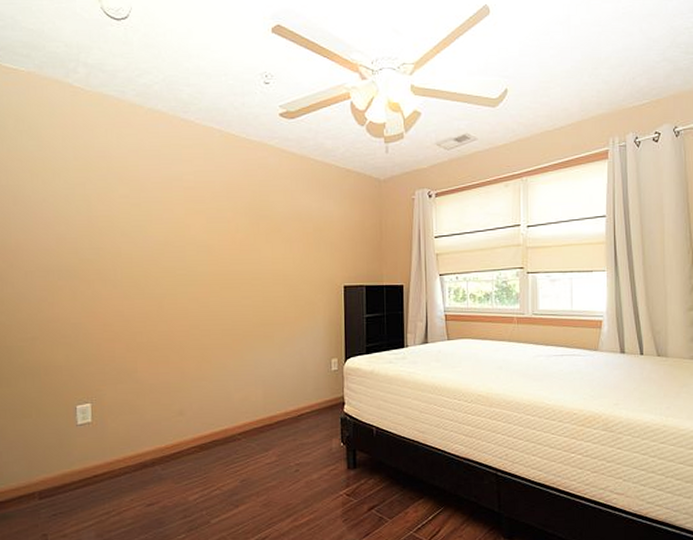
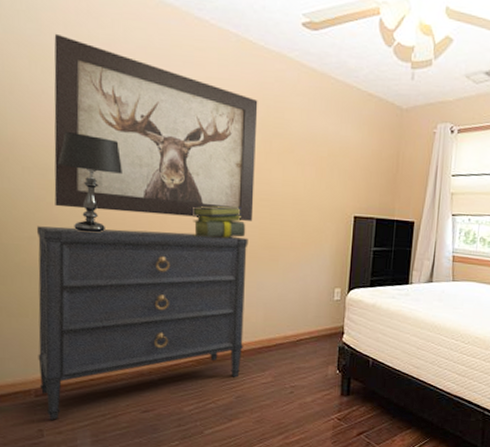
dresser: none [39,317,245,524] -> present [36,226,249,421]
wall art: none [53,147,246,306] -> present [54,33,258,221]
table lamp: none [58,234,119,328] -> present [57,132,122,233]
stack of books: none [186,288,240,322] -> present [191,206,246,238]

